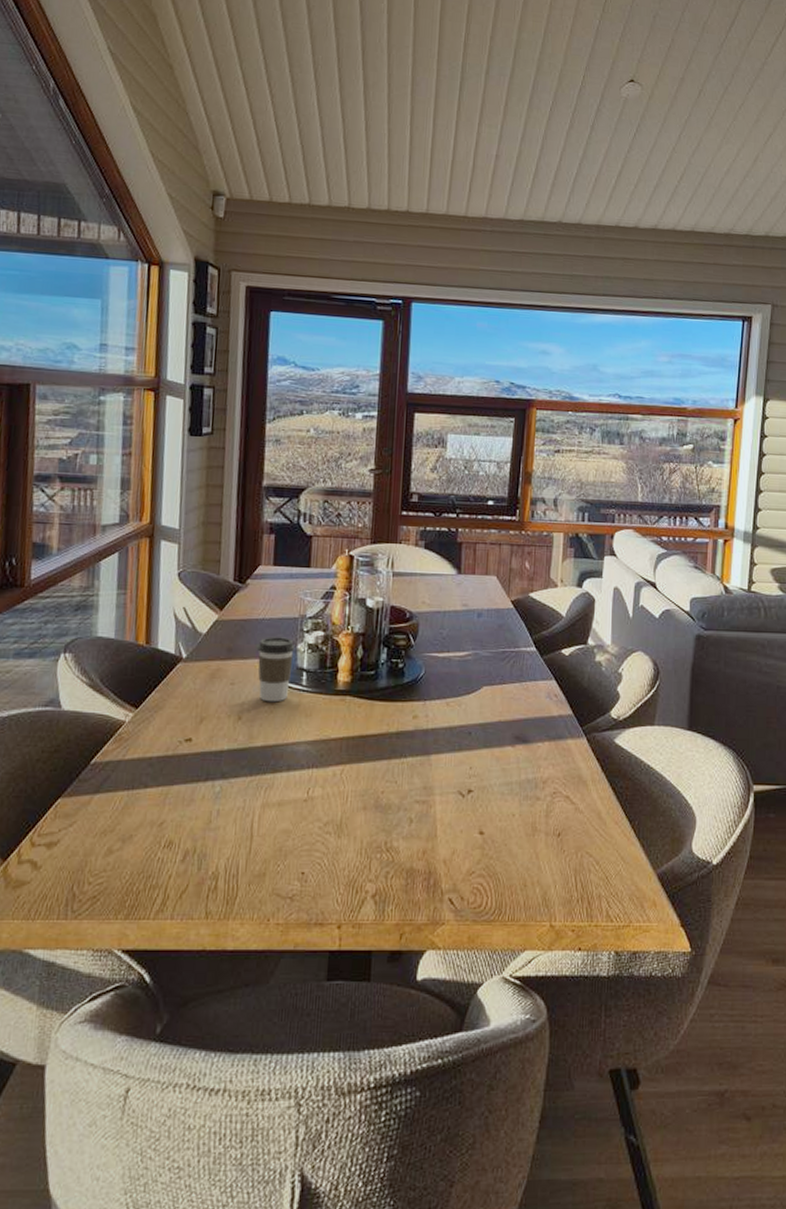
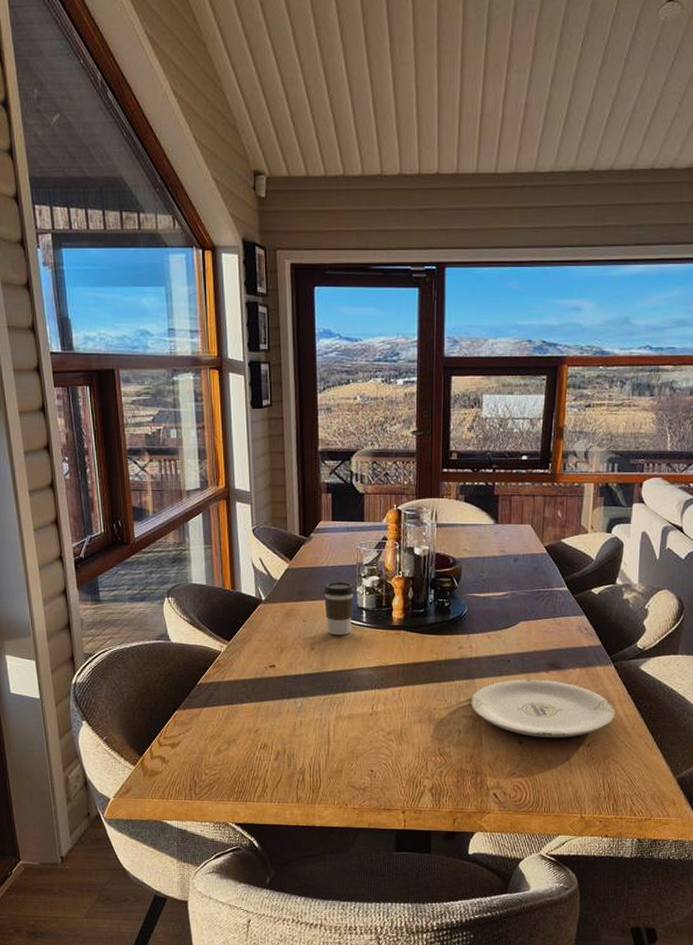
plate: none [424,754,588,826] -> present [470,679,615,738]

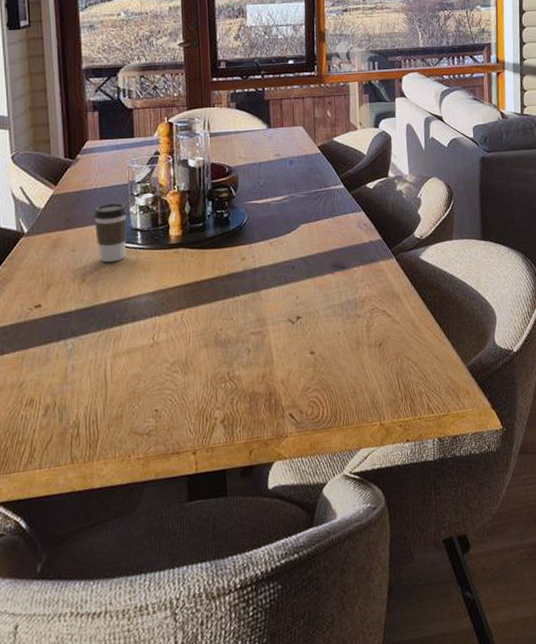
plate: present [470,679,615,738] -> none [257,281,402,345]

